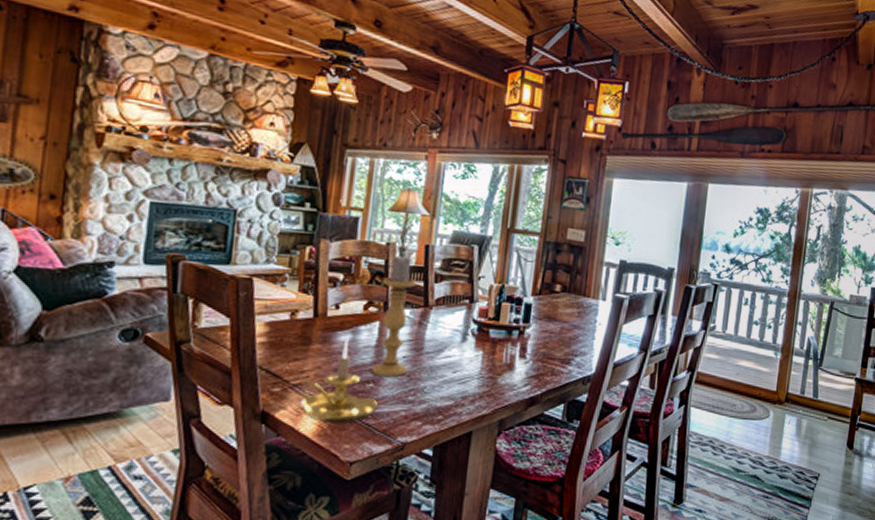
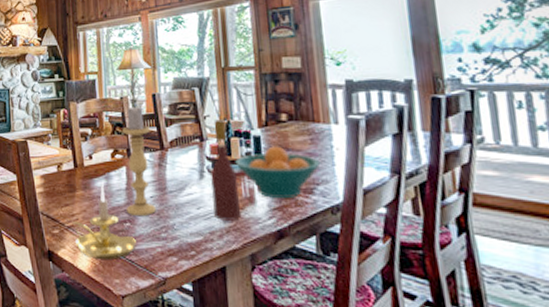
wine bottle: none [470,281,502,386] -> present [210,118,240,220]
fruit bowl: none [502,315,583,368] -> present [235,146,321,199]

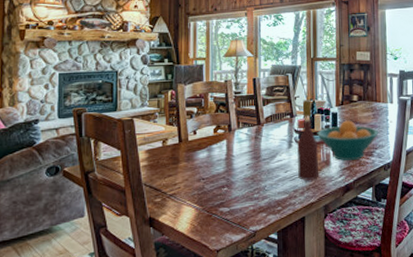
candle holder: present [72,184,136,259] -> none [174,155,232,221]
candle holder: present [122,106,156,217] -> none [225,88,251,182]

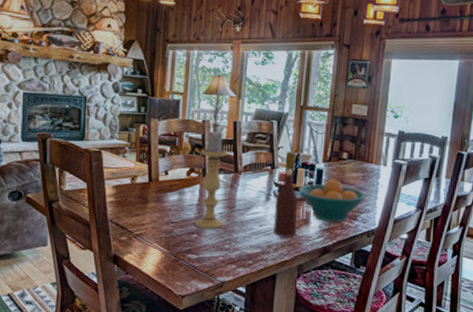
candle holder: none [225,88,251,182] -> present [196,130,227,230]

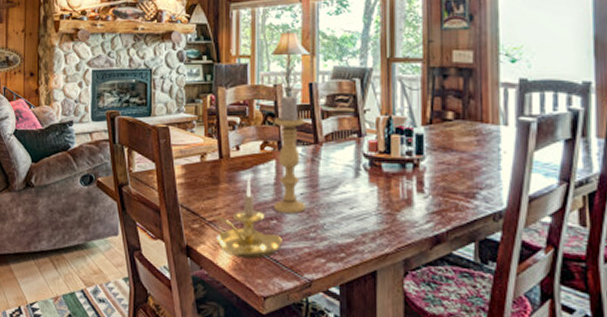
candle holder: none [141,198,201,265] -> present [214,177,282,258]
wine bottle: present [273,150,299,238] -> none [366,113,397,223]
fruit bowl: present [298,179,367,223] -> none [394,146,486,203]

